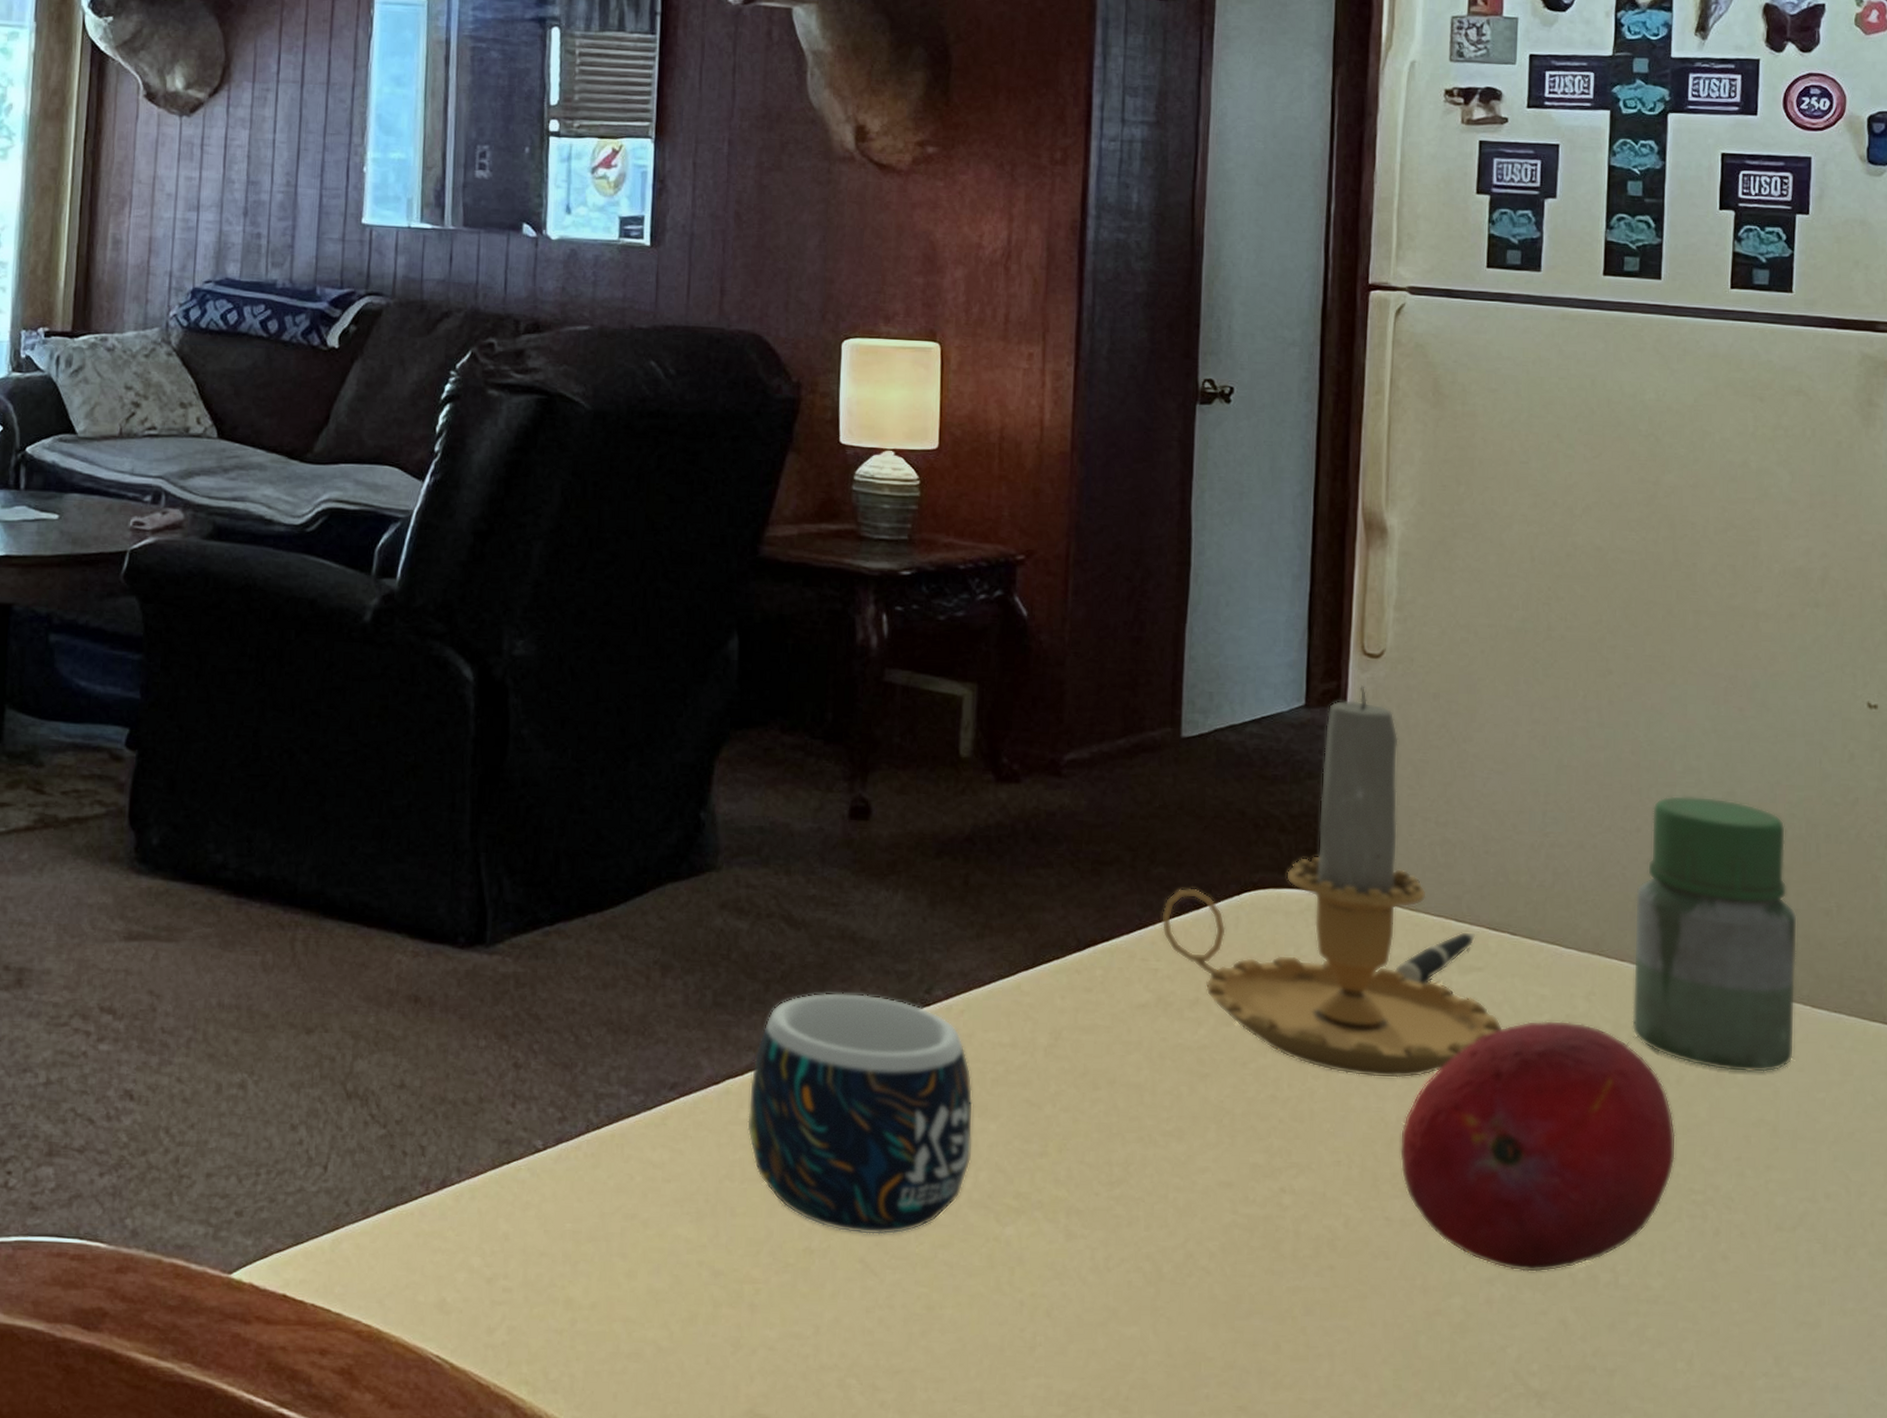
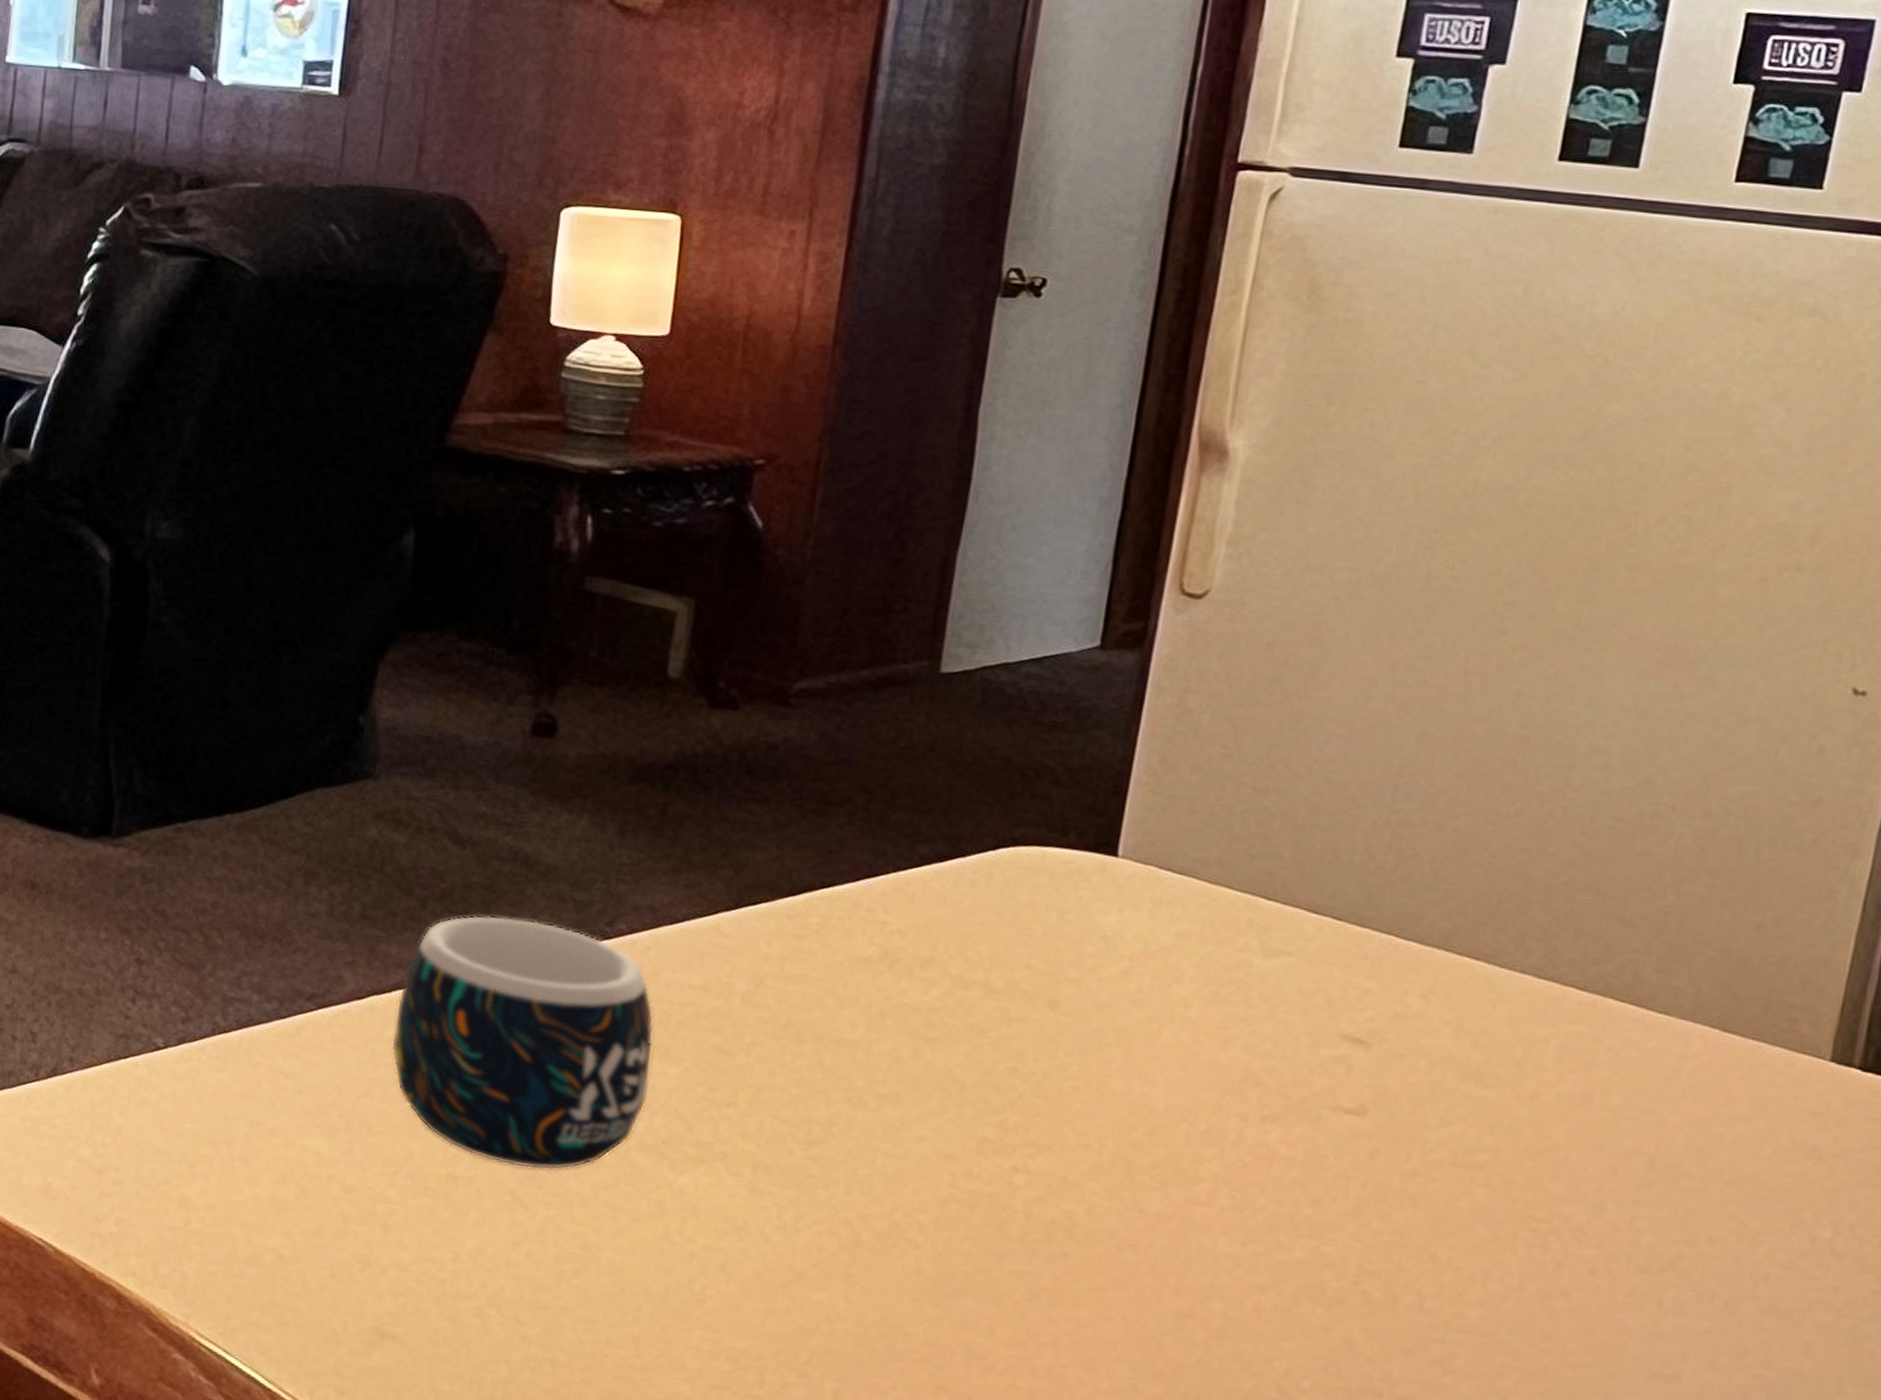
candle: present [1160,685,1503,1079] -> none [895,628,1311,1065]
pen: present [1394,931,1476,985] -> none [1180,910,1289,965]
fruit: present [1399,1020,1676,1273] -> none [1163,1015,1521,1287]
jar: present [1632,795,1798,1073] -> none [1478,778,1719,1099]

